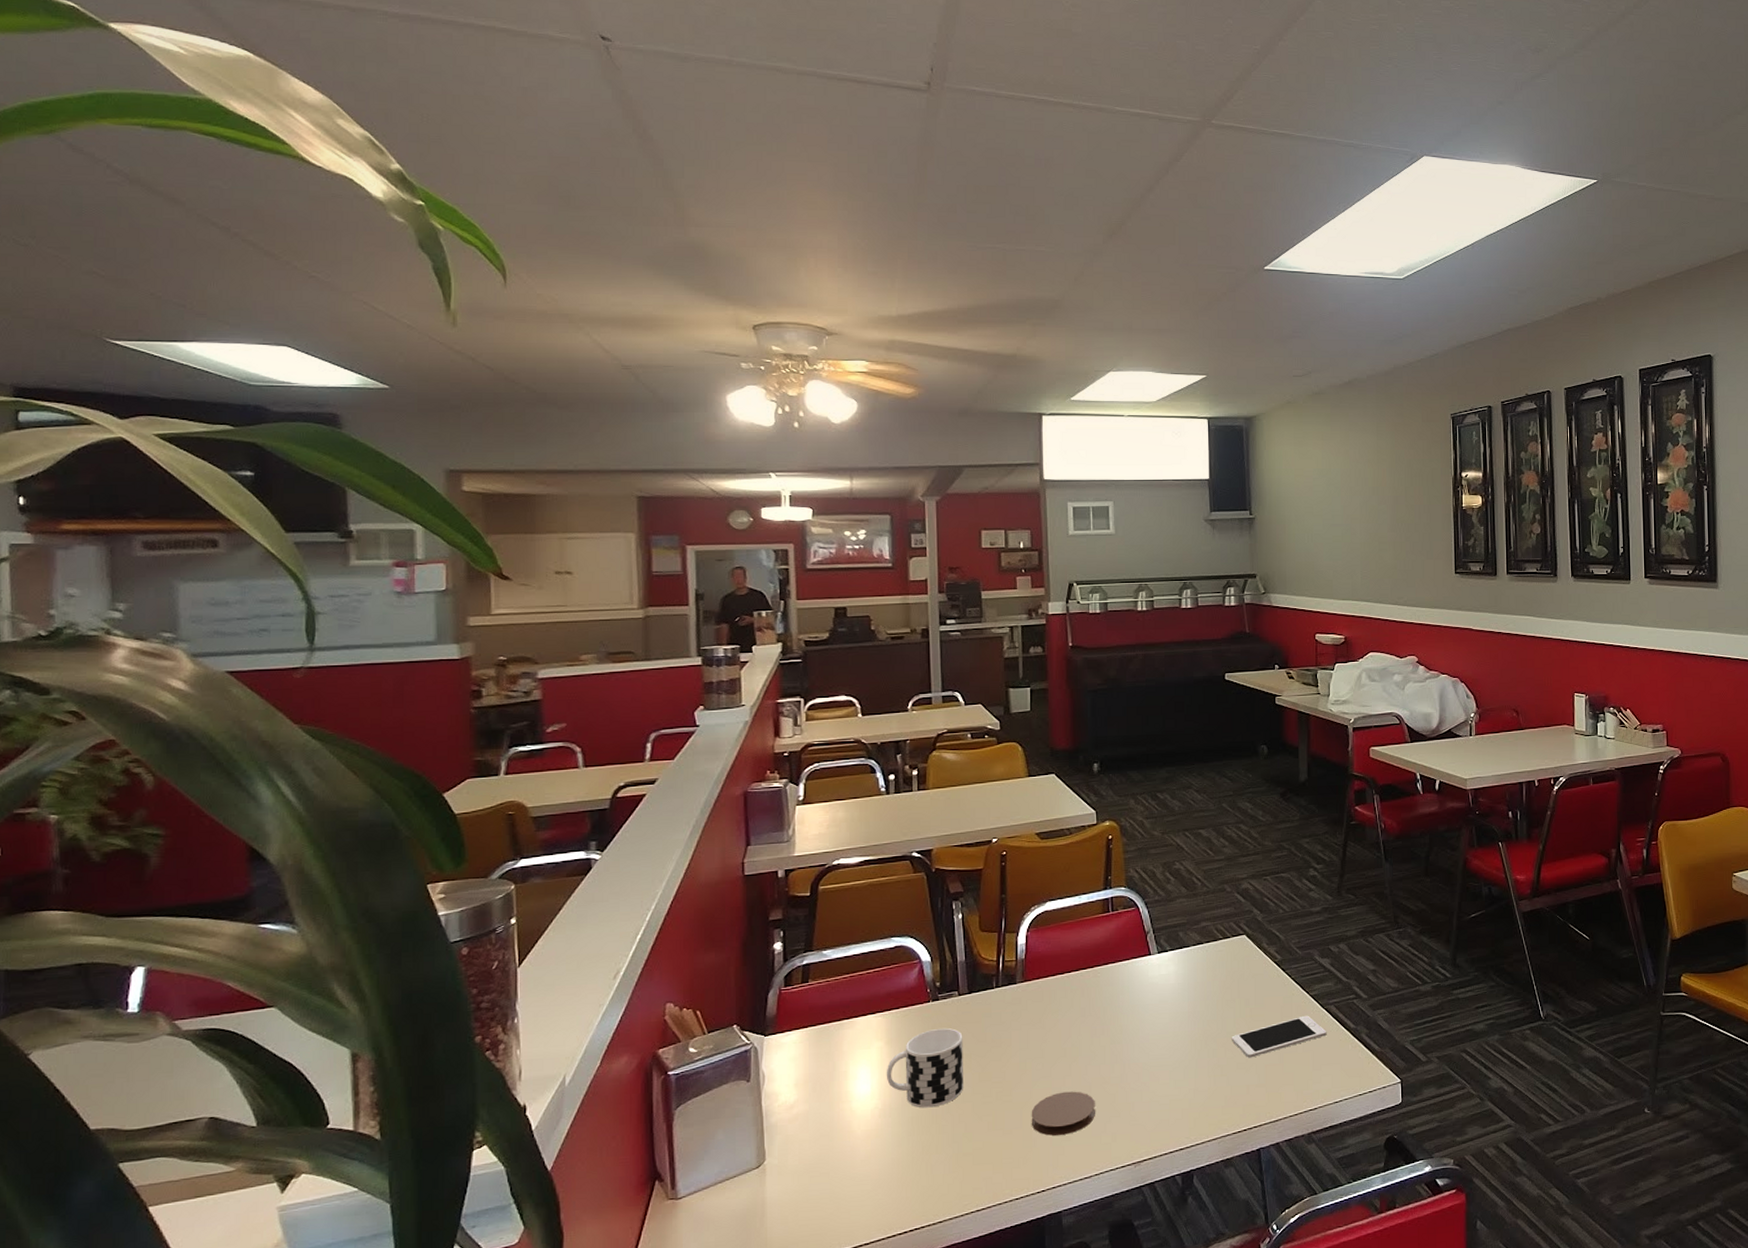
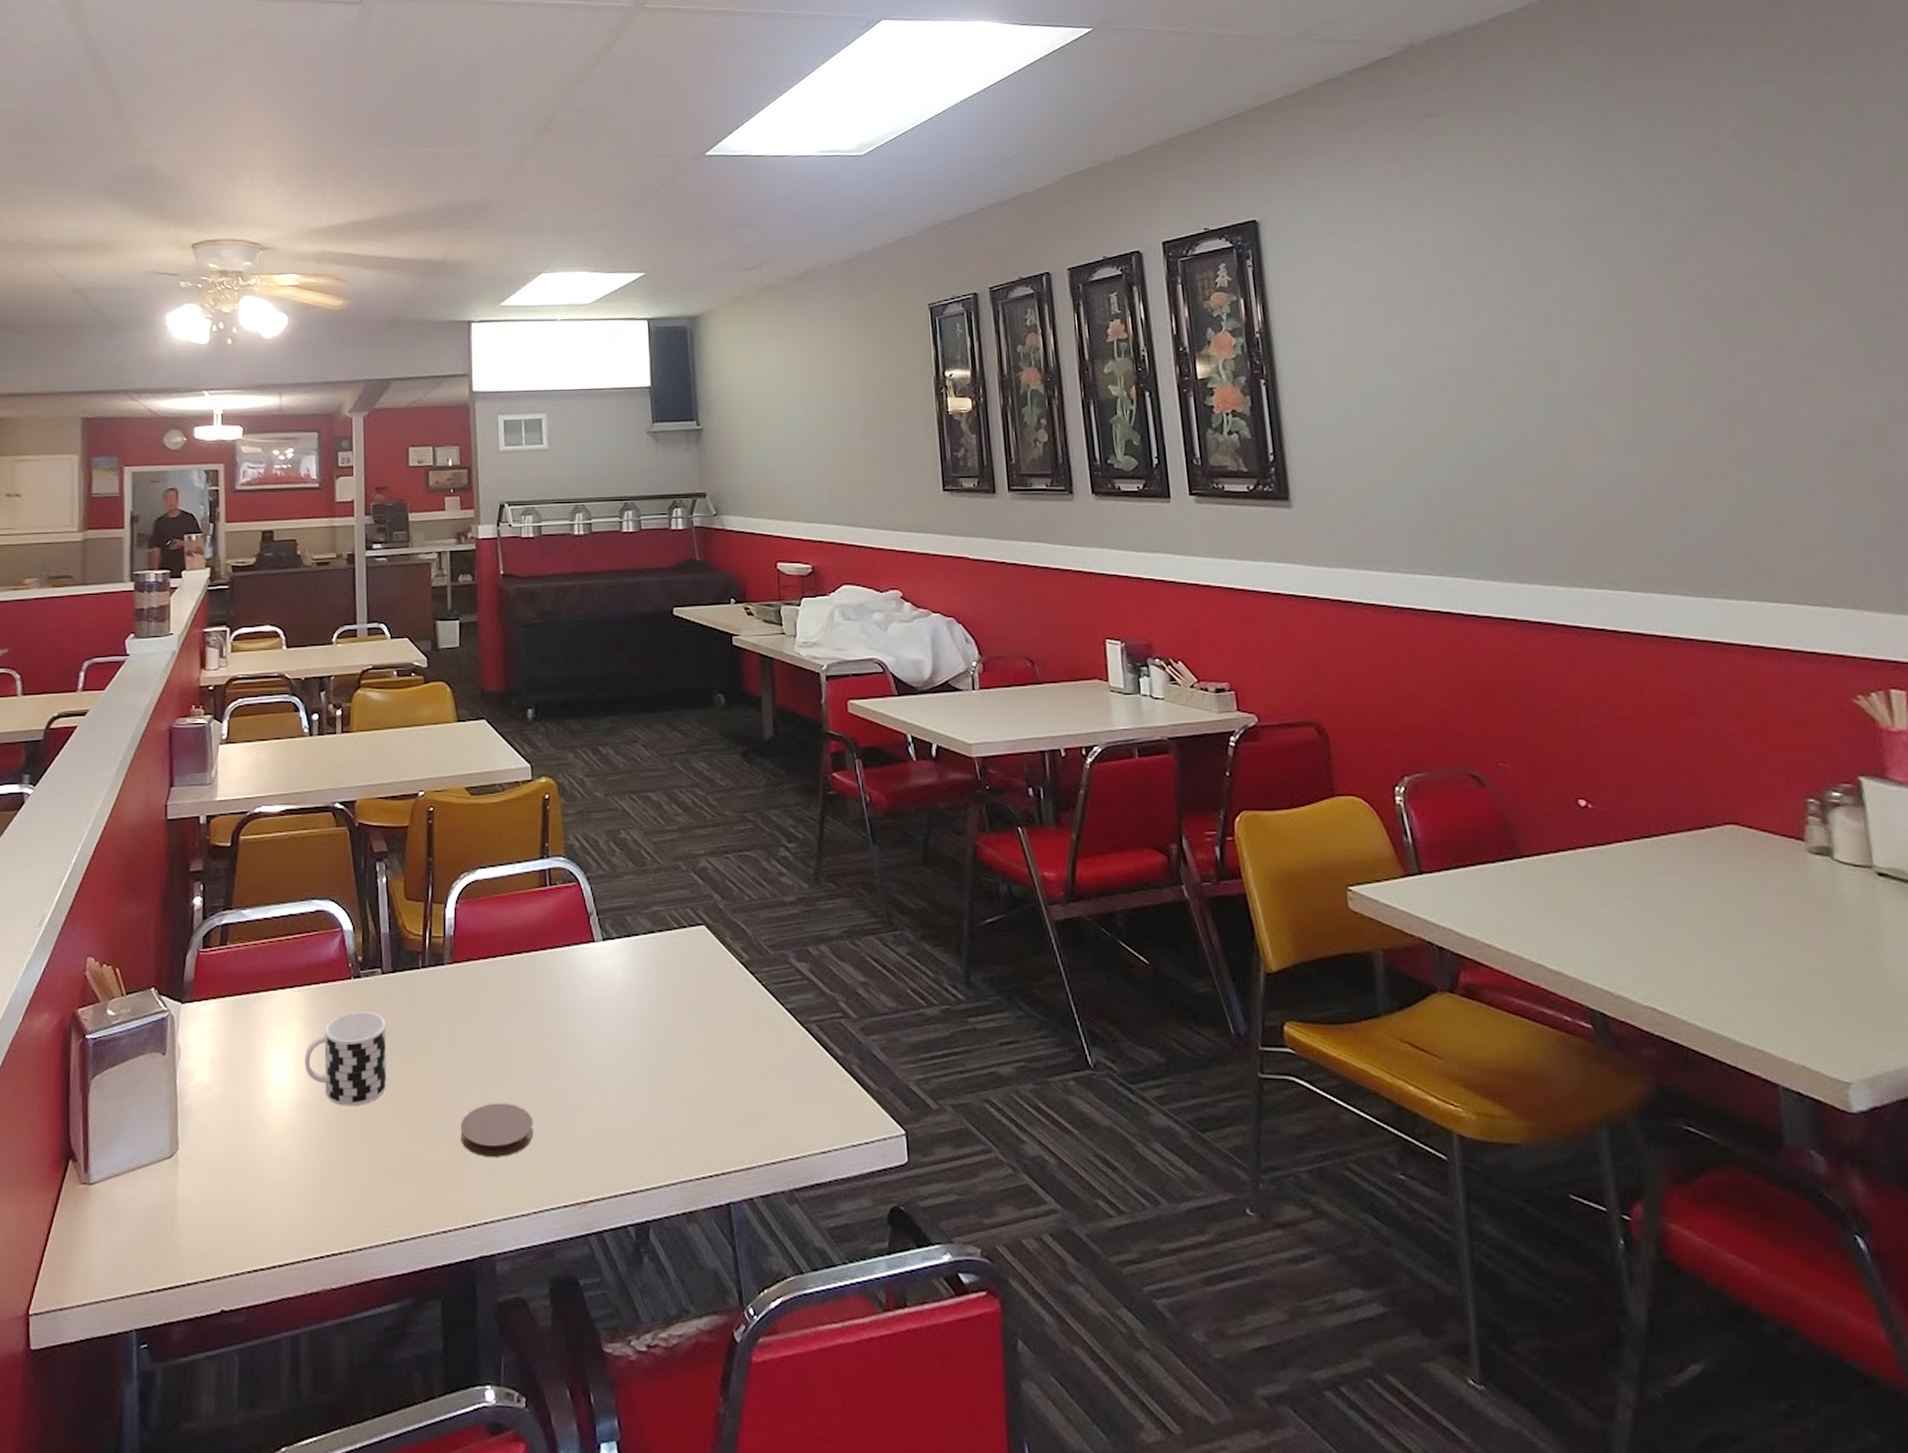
cell phone: present [1231,1015,1327,1058] -> none [691,1034,809,1083]

